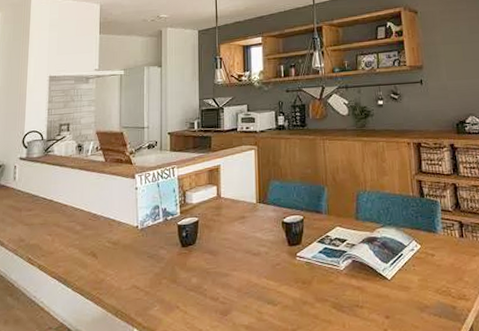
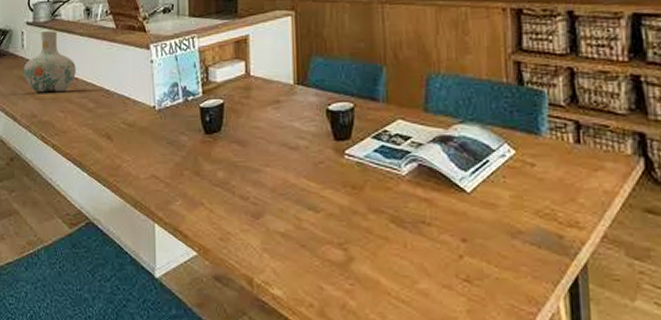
vase: none [14,165,66,220] -> present [24,31,76,93]

